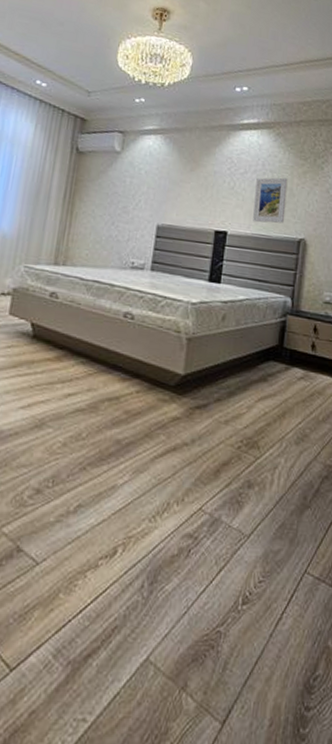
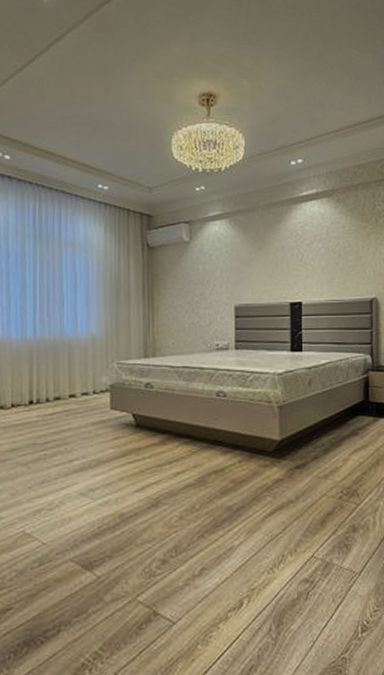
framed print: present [253,177,288,224] -> none [323,242,355,289]

